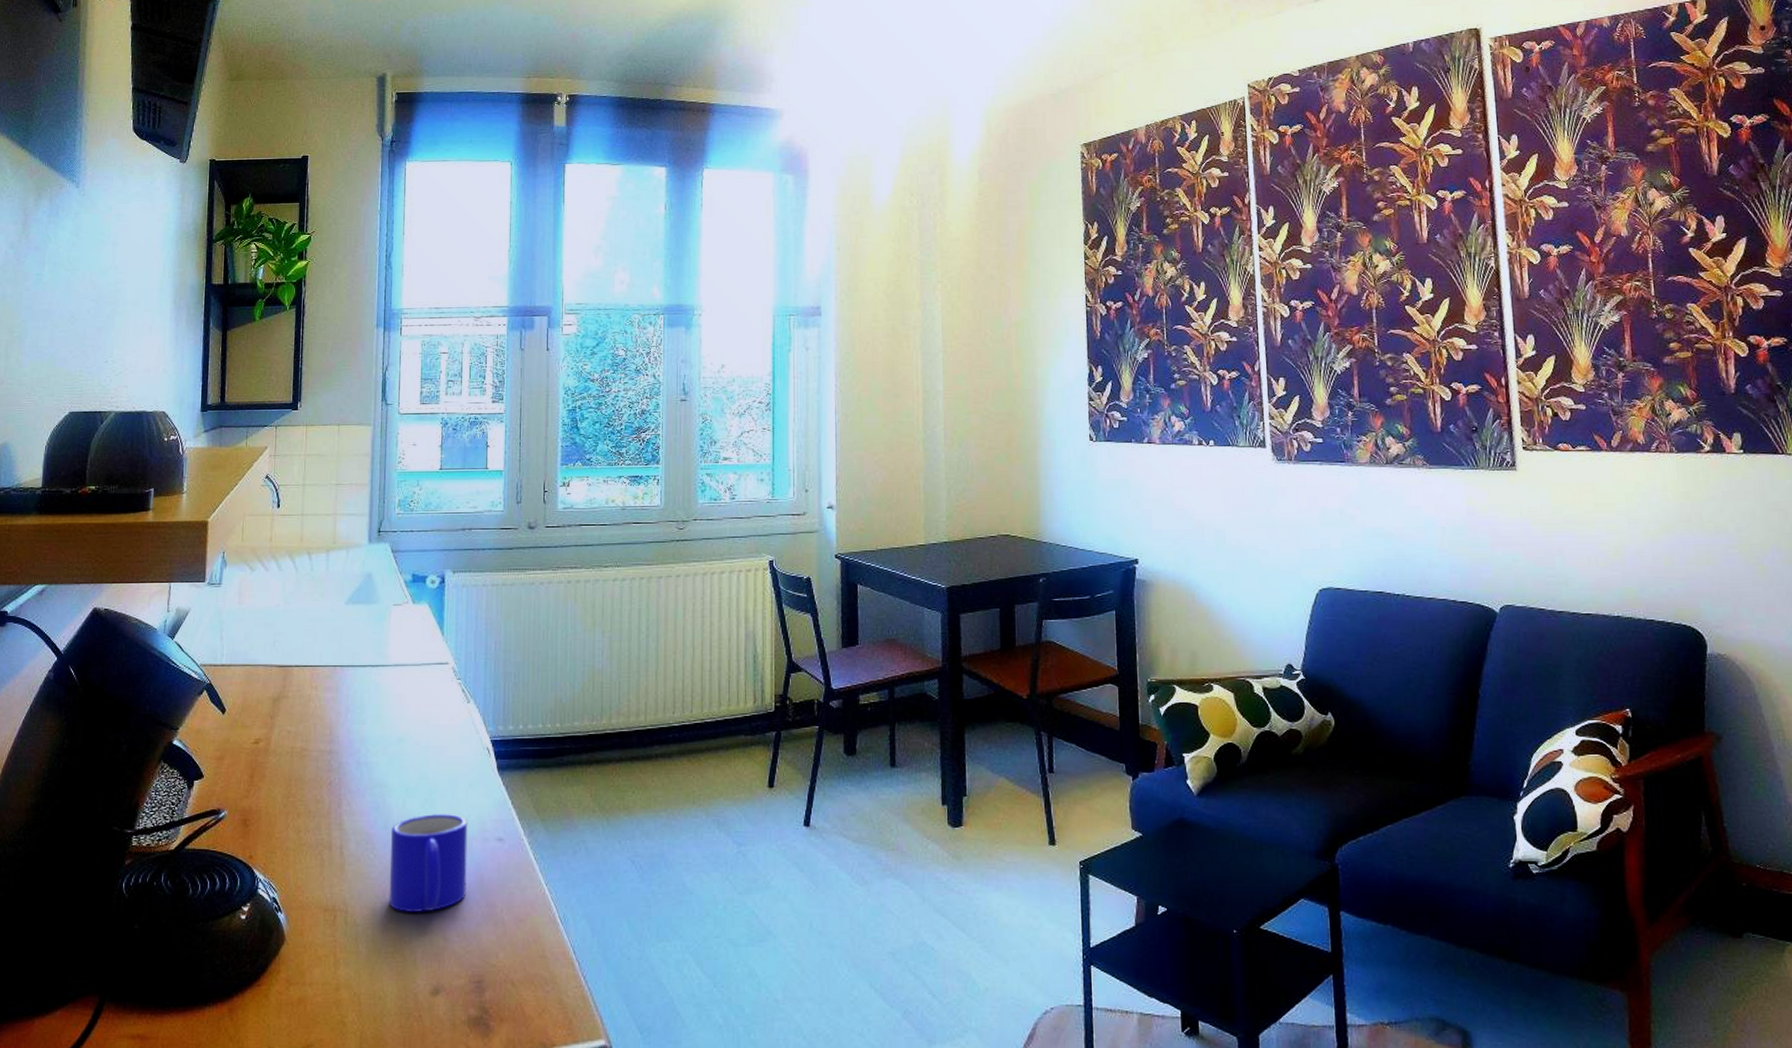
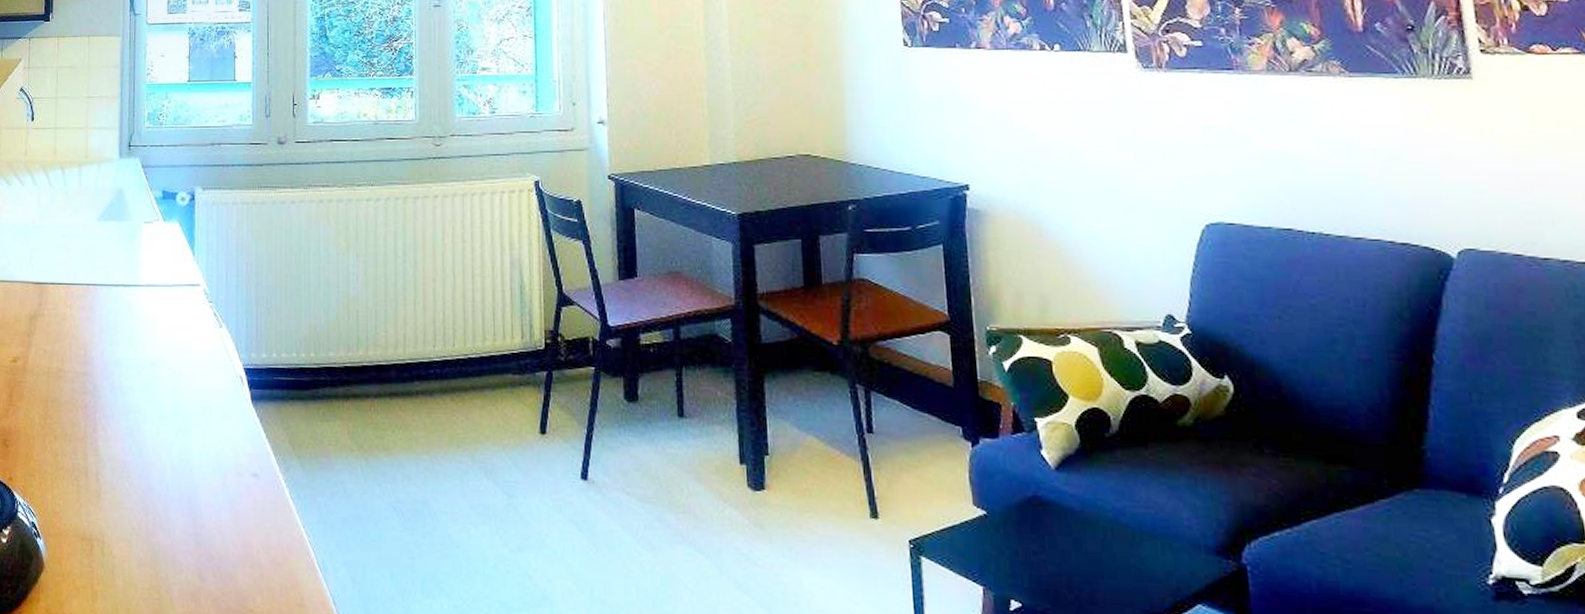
mug: present [389,814,468,913] -> none [144,444,222,549]

